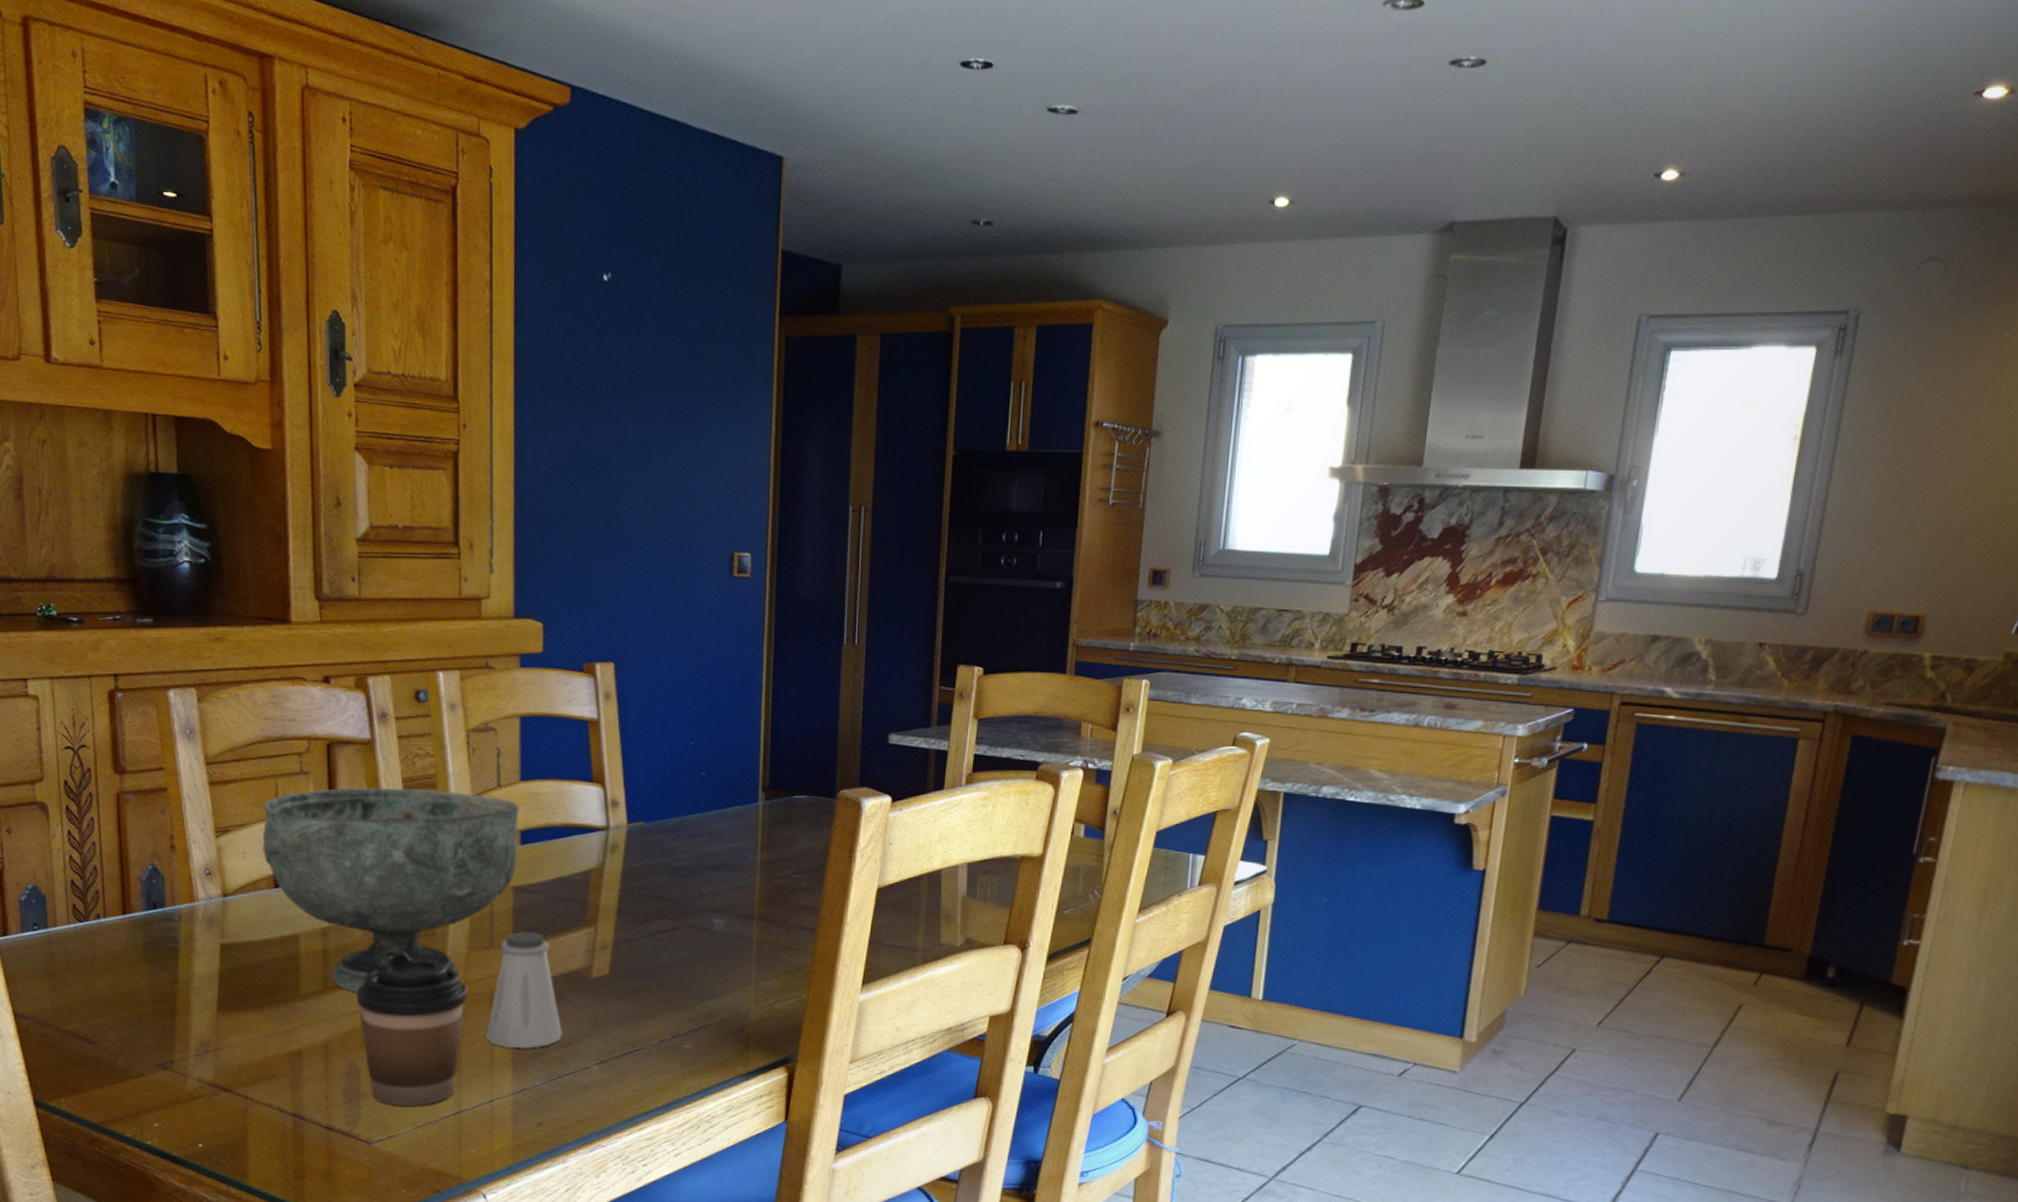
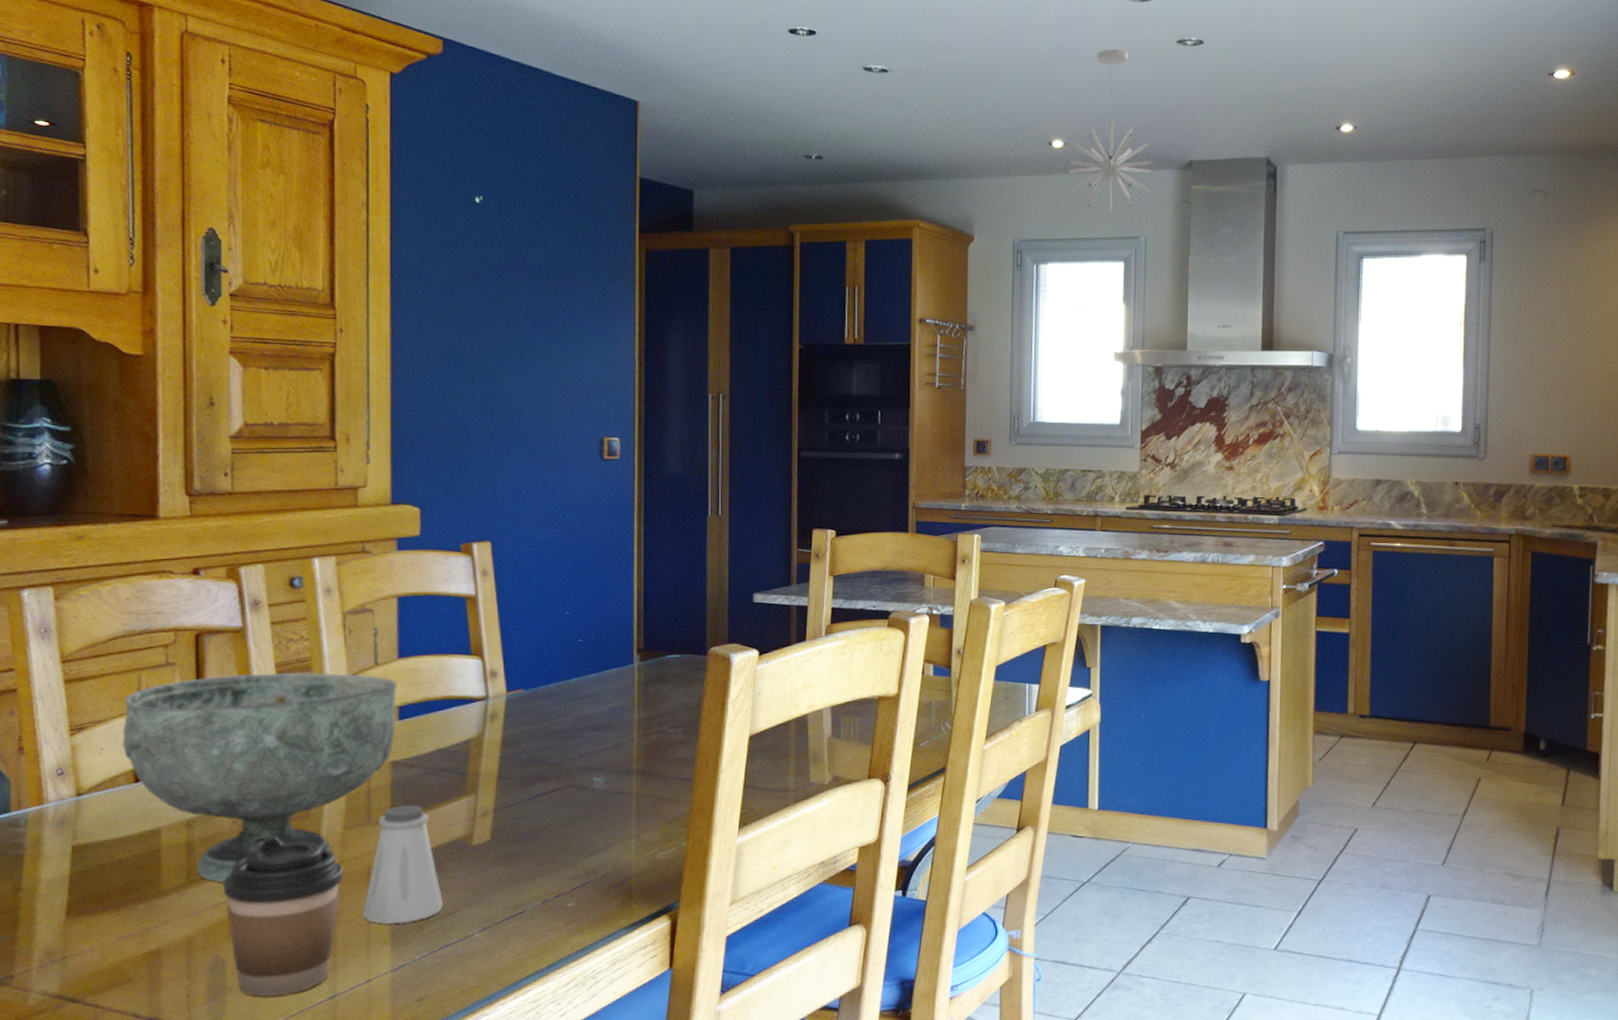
pendant light: none [1291,75,1403,290] -> present [1068,49,1153,212]

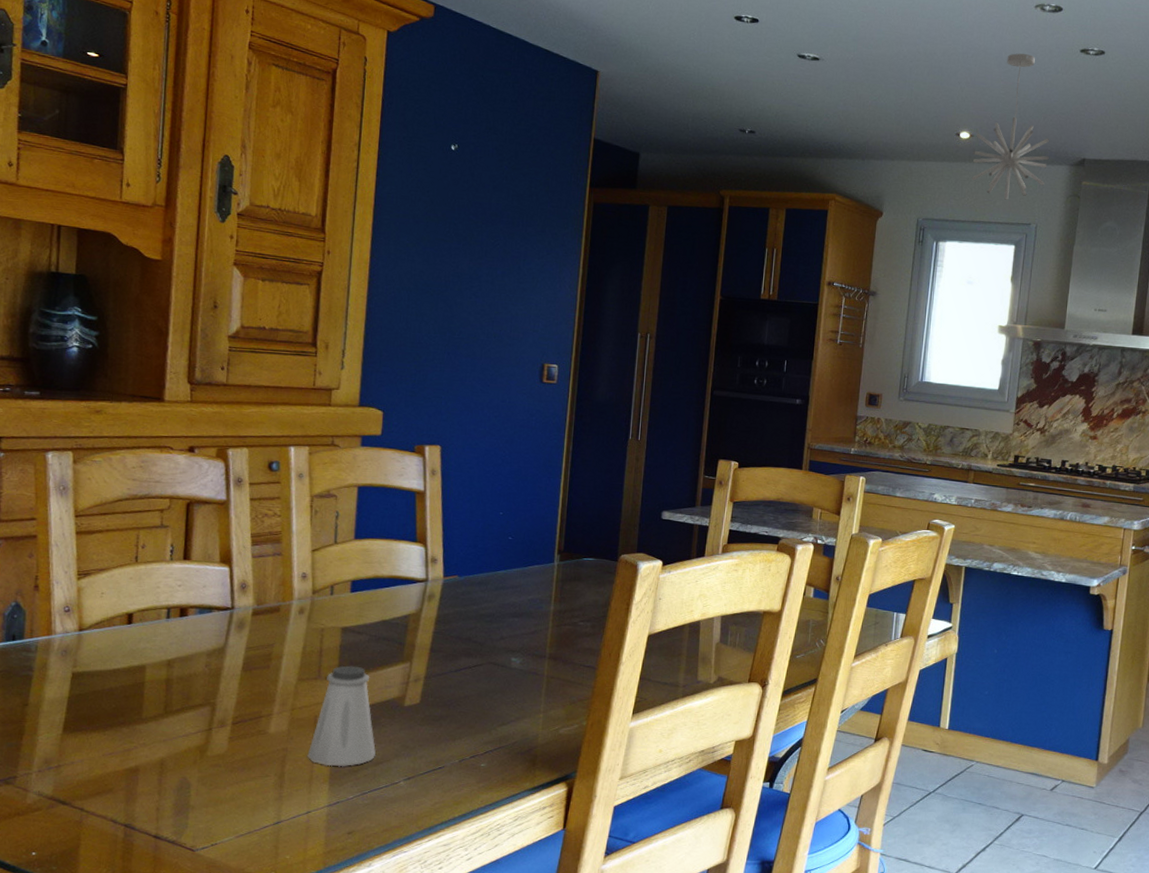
decorative bowl: present [122,672,397,883] -> none [119,540,352,716]
coffee cup: present [223,835,344,997] -> none [193,680,295,817]

